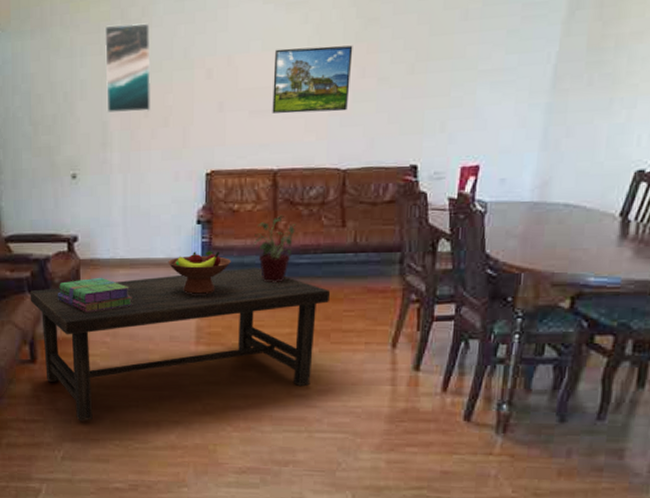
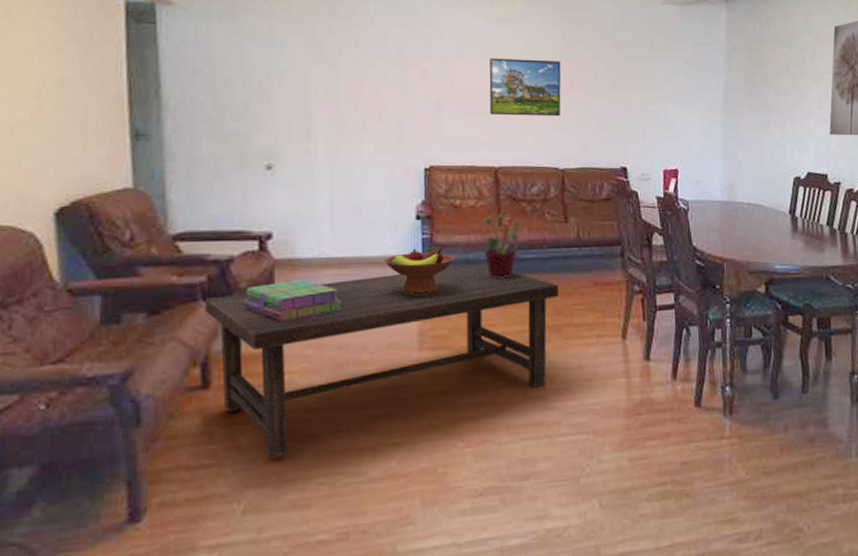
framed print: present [104,23,152,113] -> none [308,18,363,104]

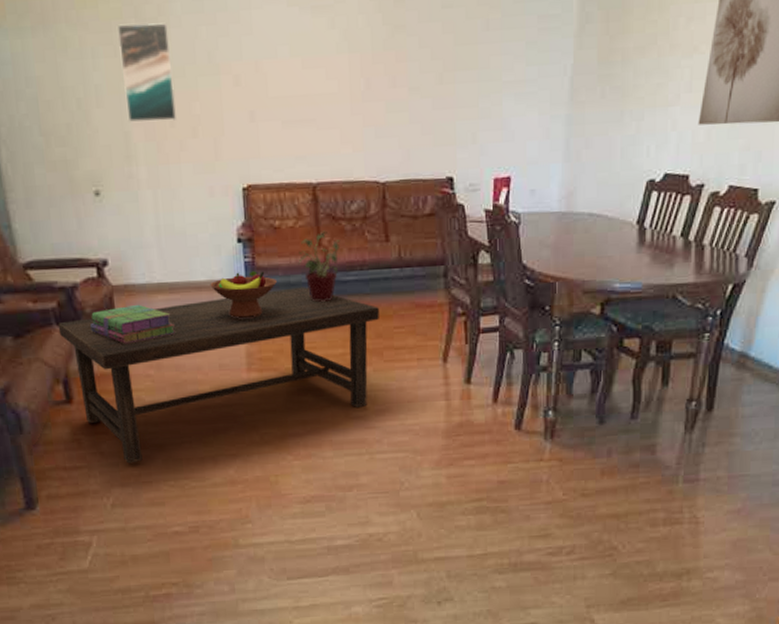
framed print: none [308,18,363,104] -> present [117,22,176,122]
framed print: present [489,58,562,117] -> none [304,53,382,124]

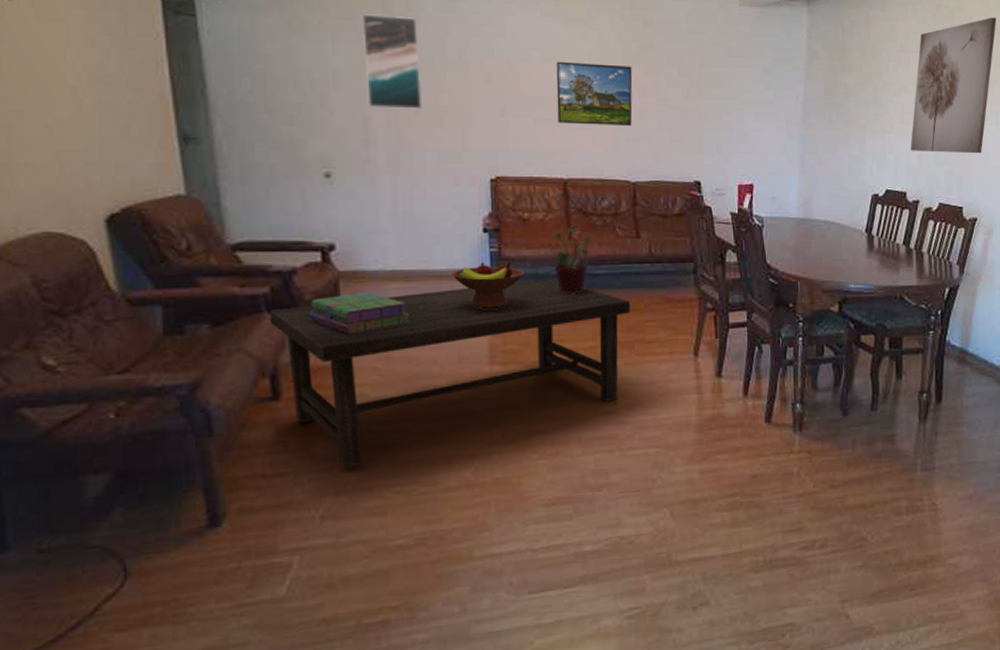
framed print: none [304,53,382,124] -> present [556,61,633,127]

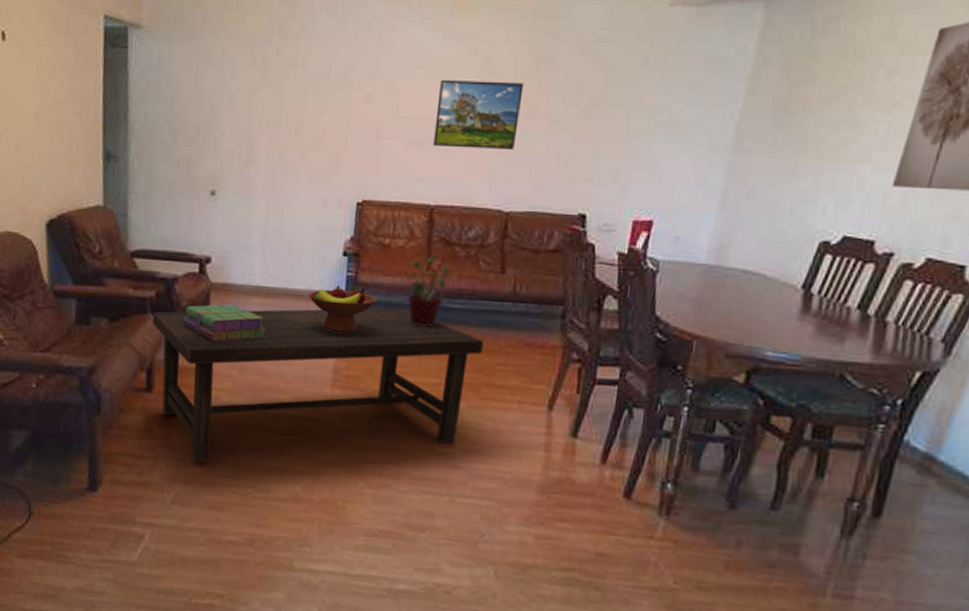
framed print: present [361,14,422,109] -> none [255,38,310,131]

